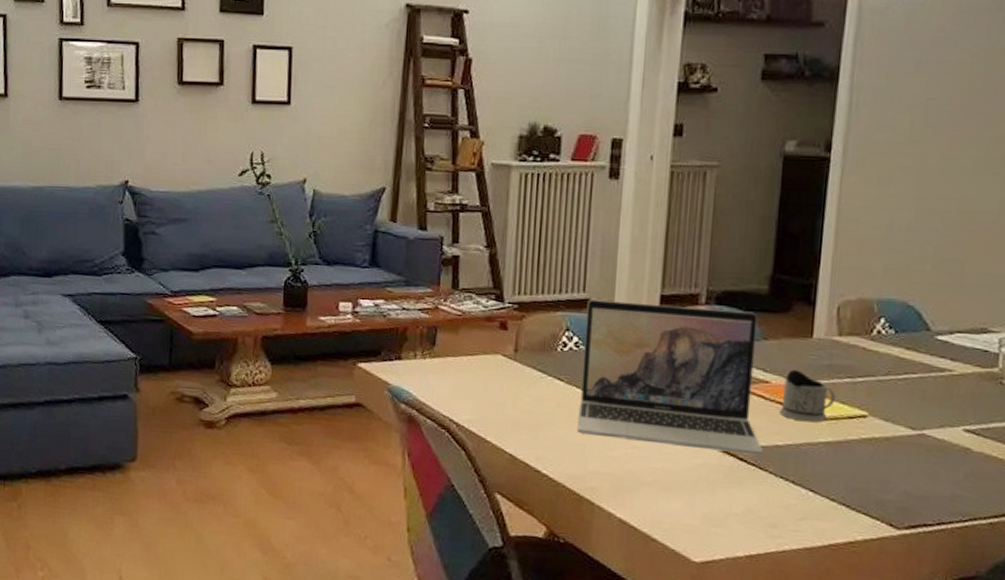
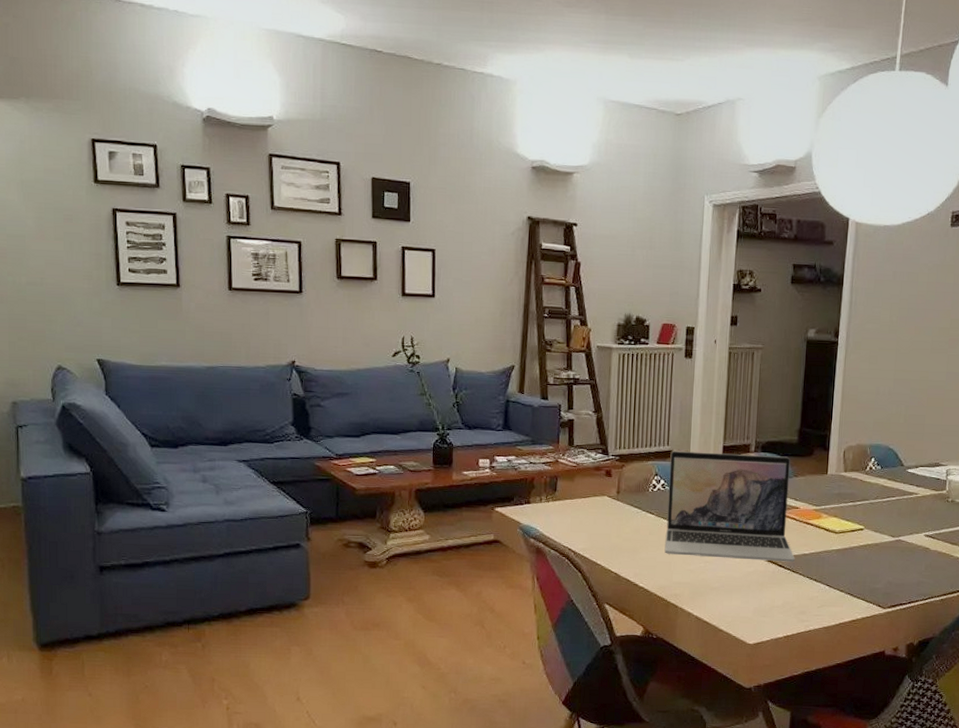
tea glass holder: present [779,369,836,423] -> none [805,498,843,536]

